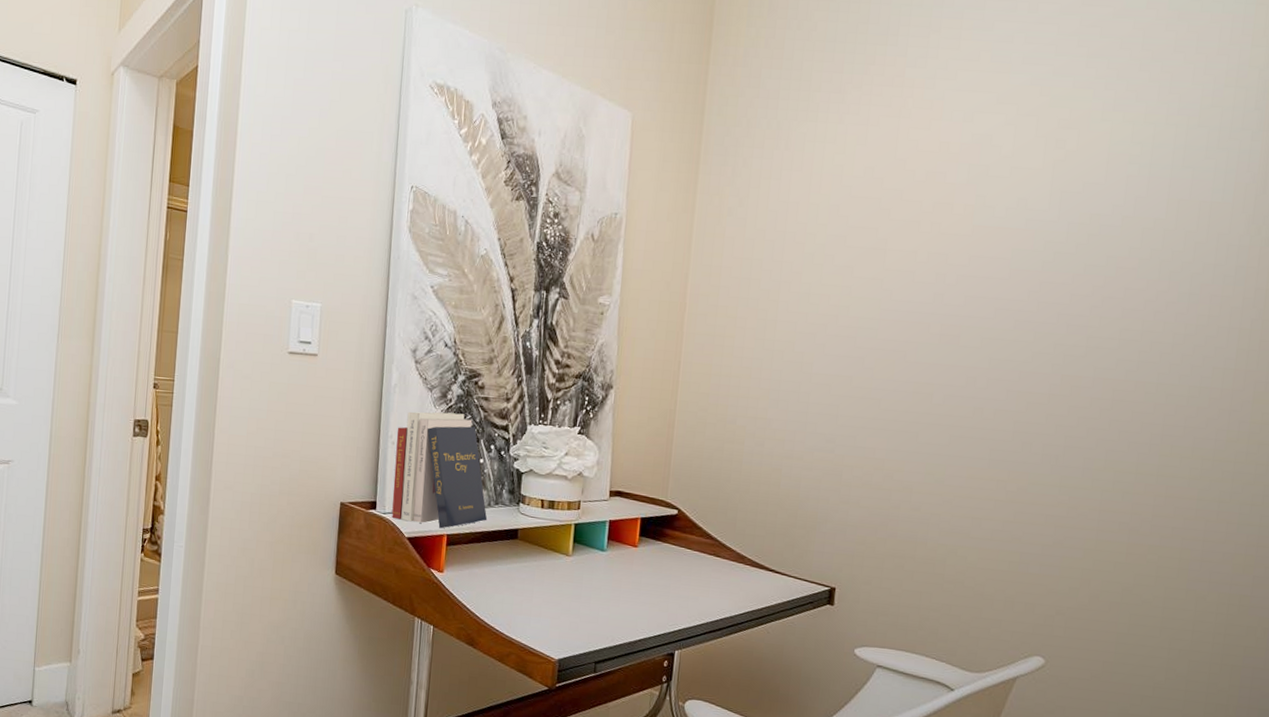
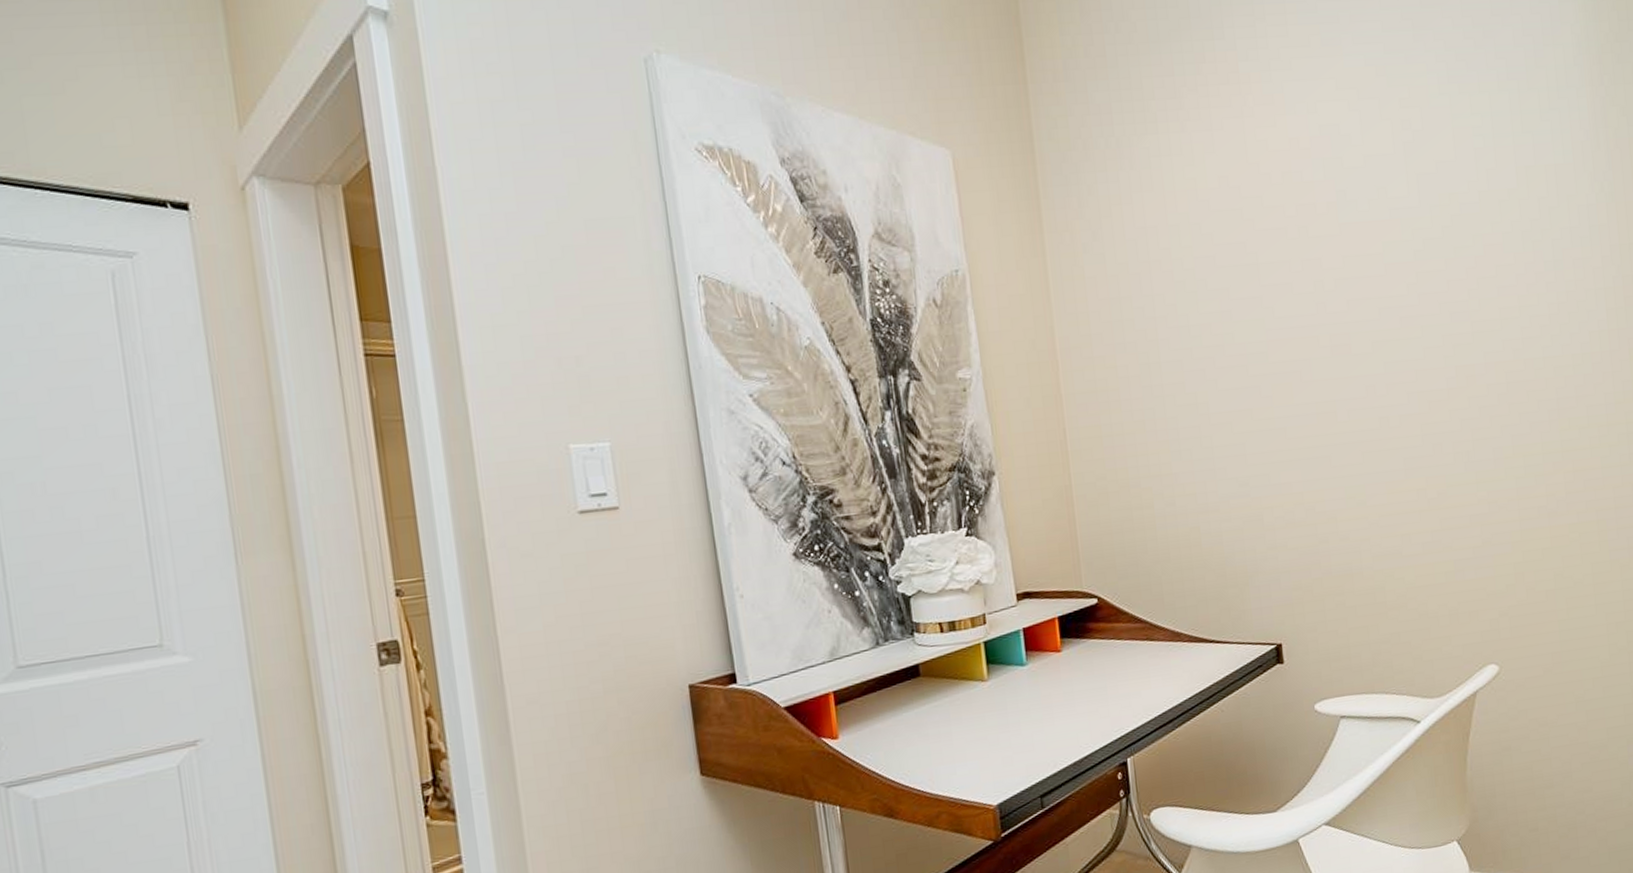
books: present [392,411,488,529] -> none [744,542,879,689]

